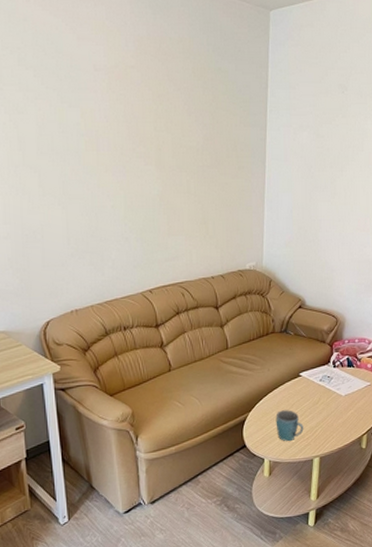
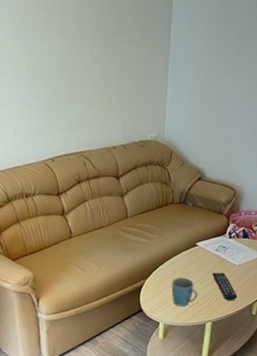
remote control: none [318,403,345,434] -> present [212,272,238,301]

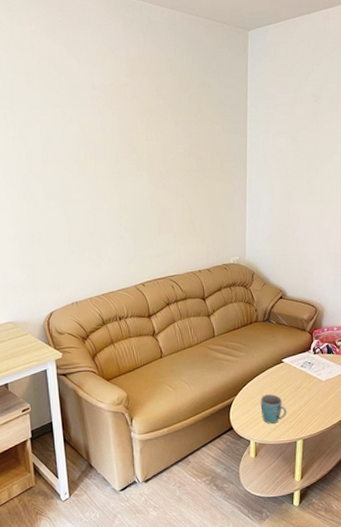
remote control: present [212,272,238,301] -> none [300,388,327,418]

